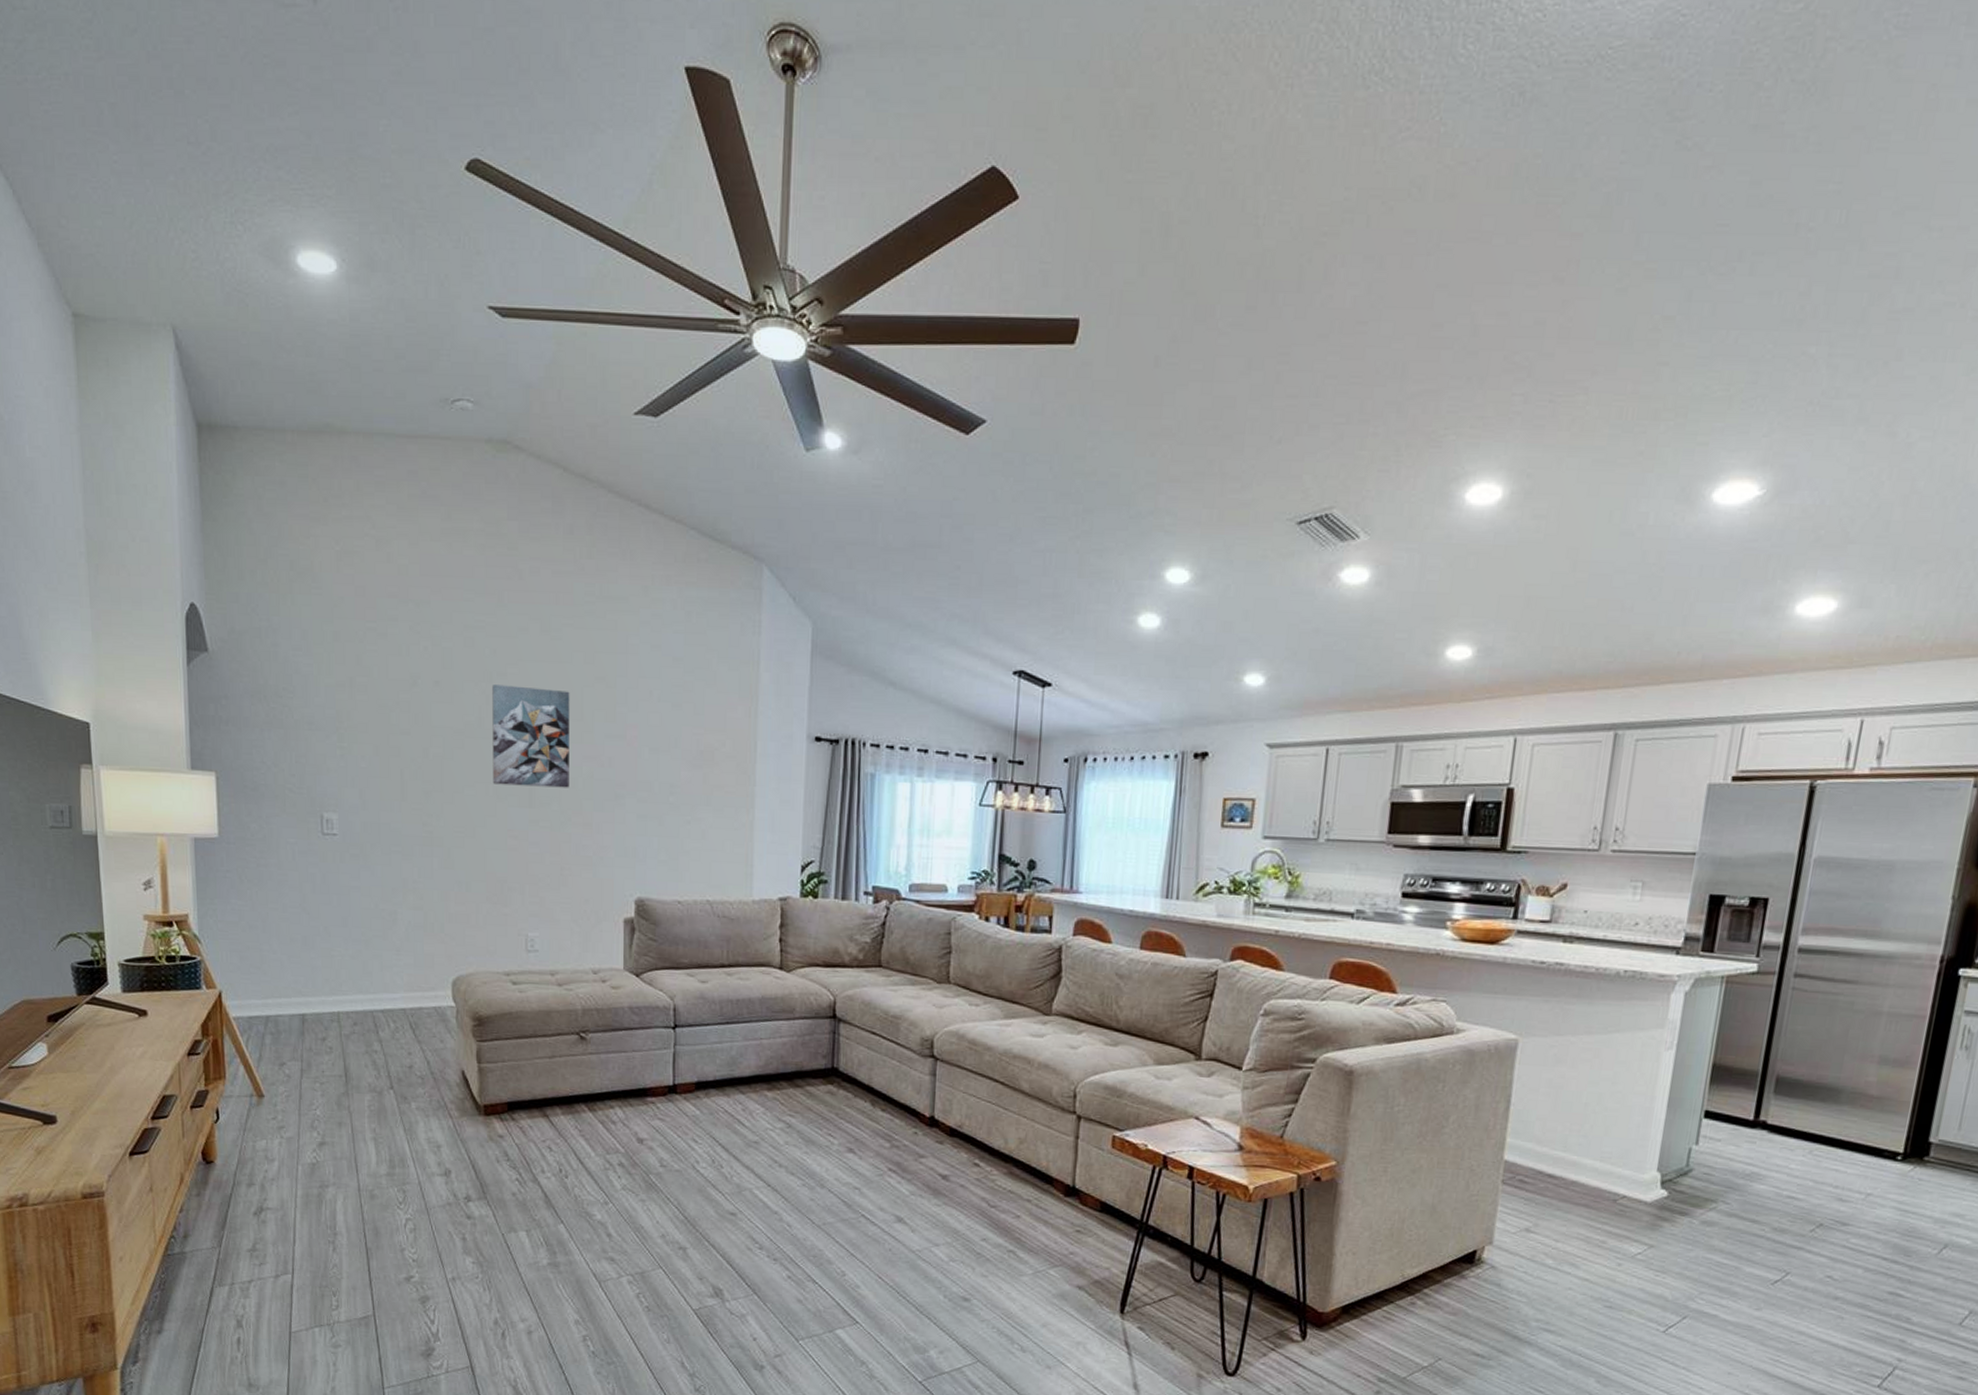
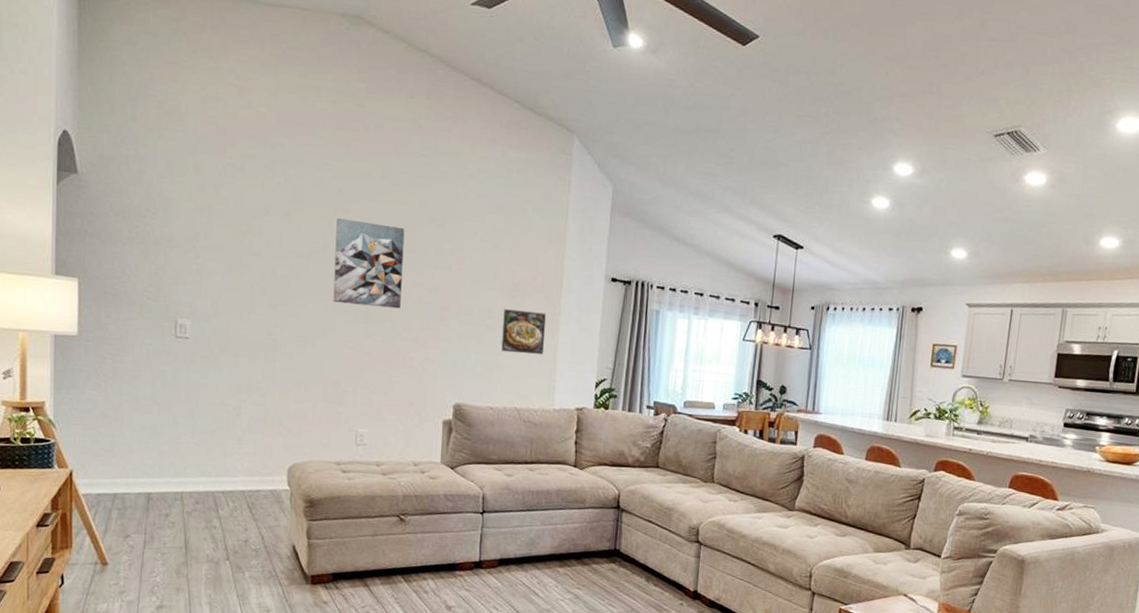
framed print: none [688,782,738,835] -> present [501,309,546,354]

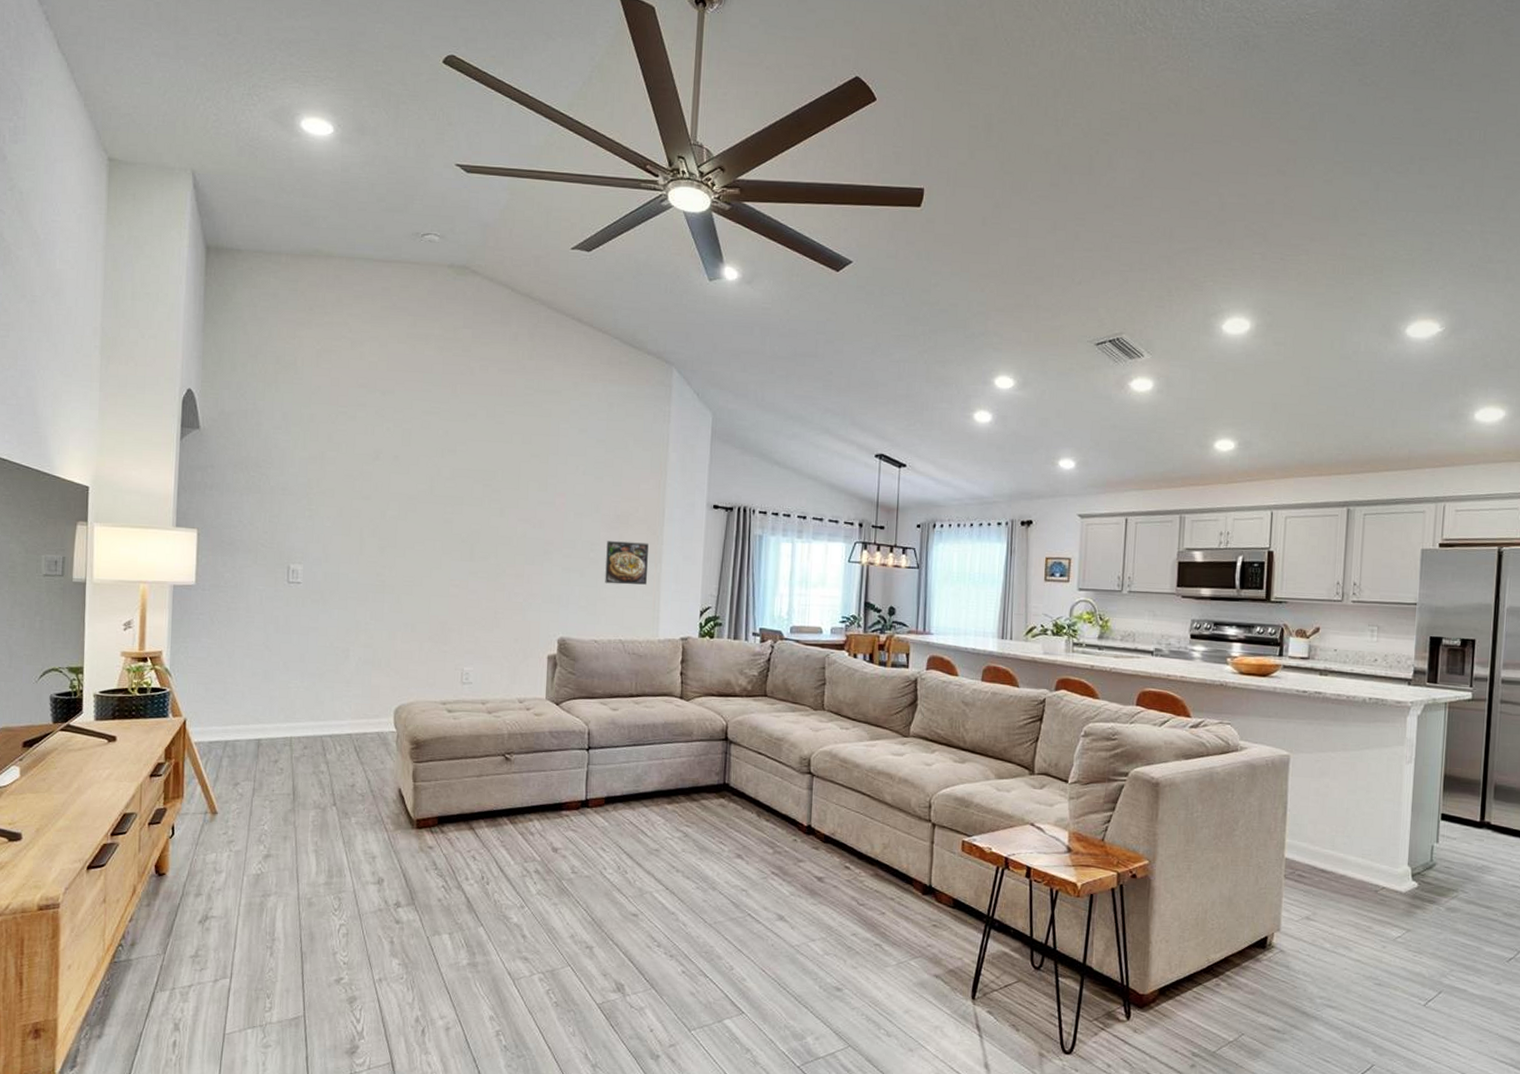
wall art: present [333,218,405,309] -> none [439,459,509,545]

